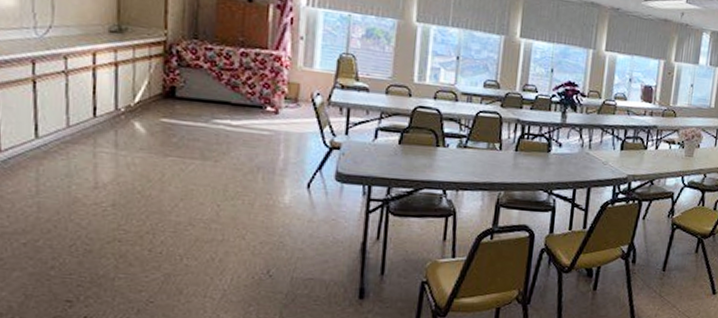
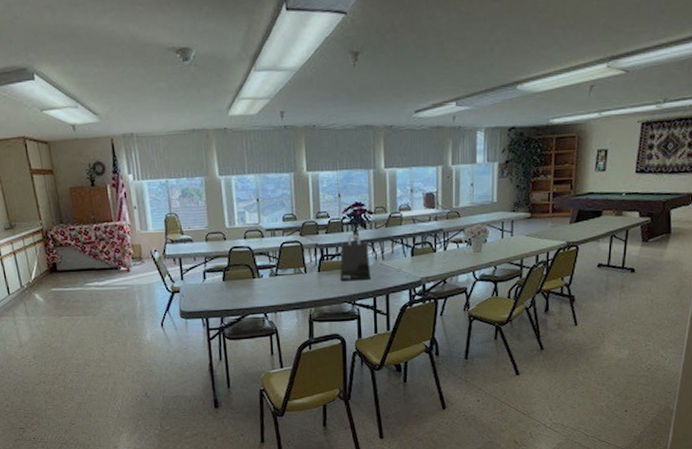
shopping bag: none [539,115,576,169] -> present [340,234,371,282]

